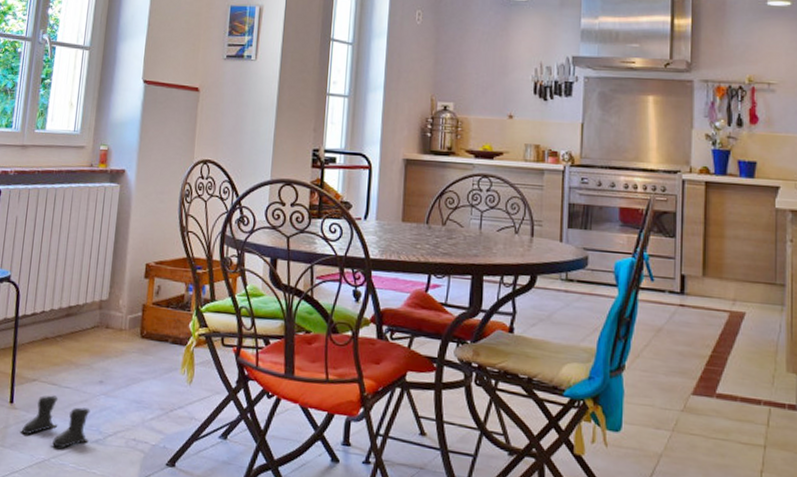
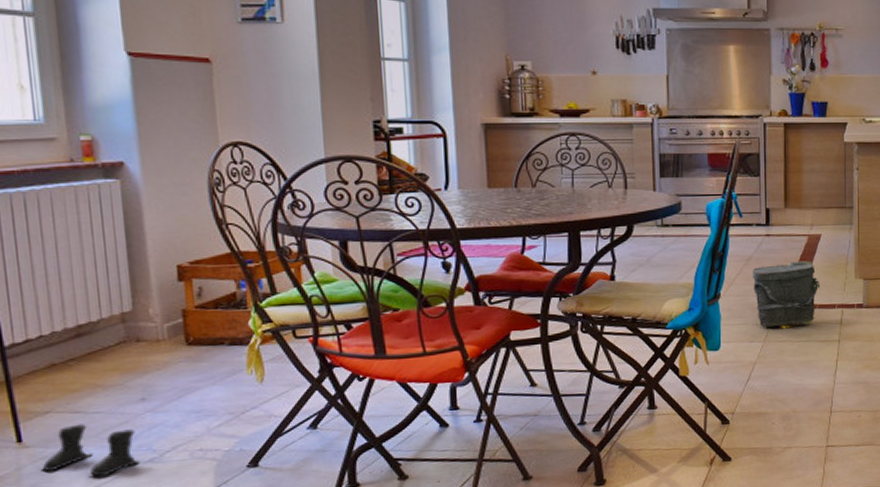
bag: none [661,340,744,421] -> present [752,261,821,329]

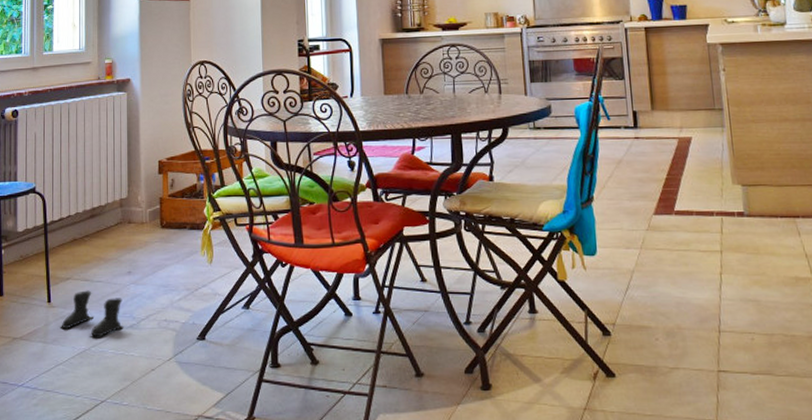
bag: present [752,261,821,329] -> none [623,164,696,236]

